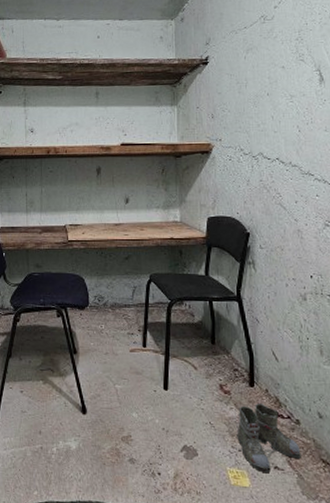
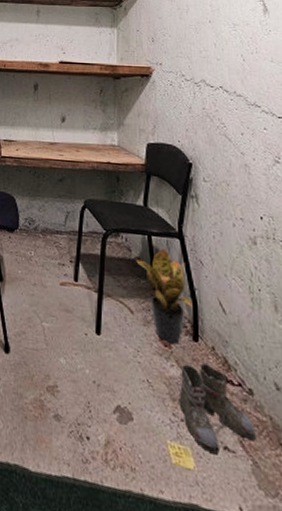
potted plant: none [199,312,249,391] -> present [136,249,193,344]

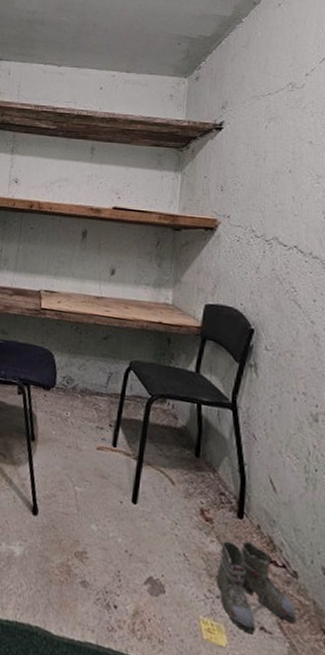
potted plant: present [136,249,193,344] -> none [182,419,241,520]

